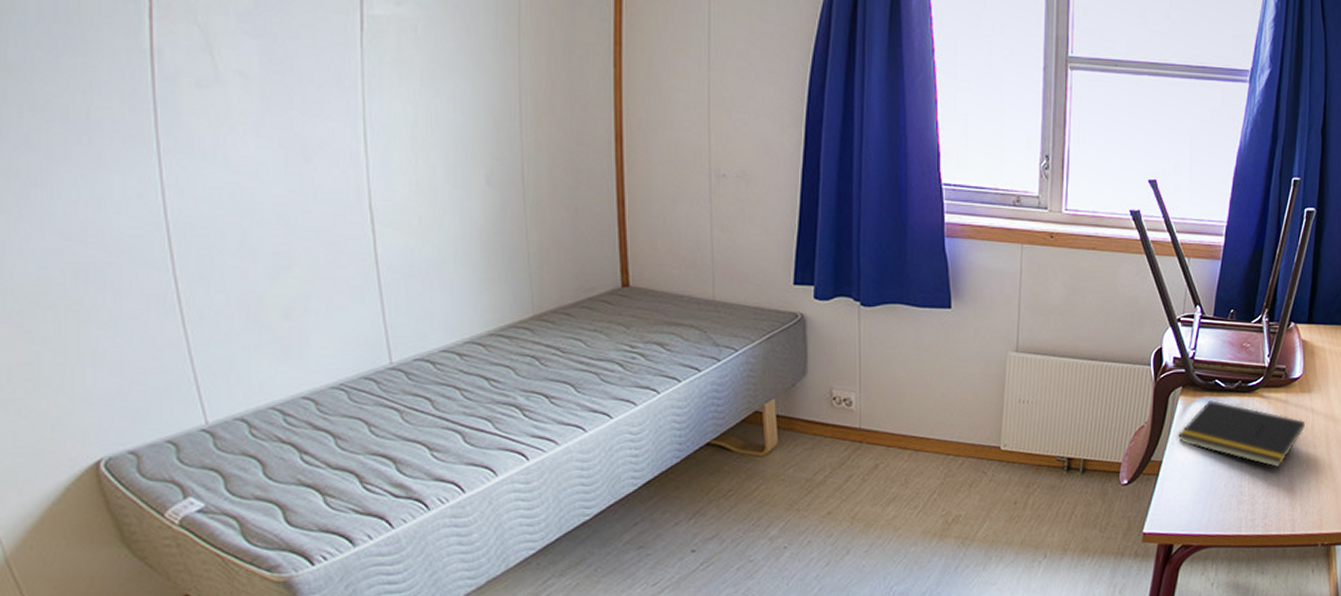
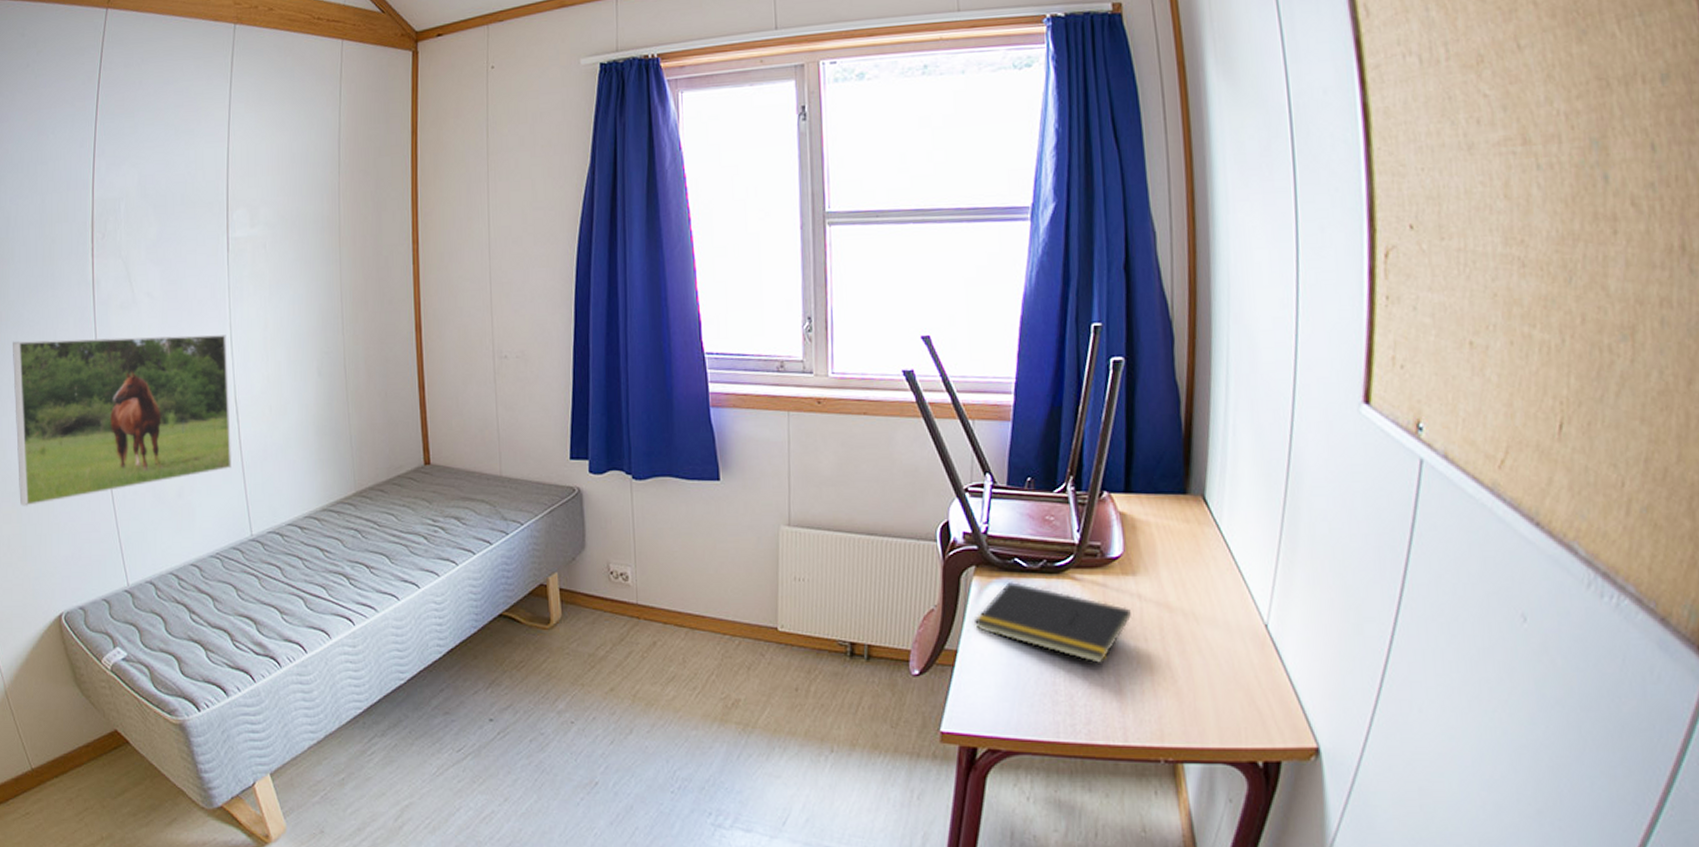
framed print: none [15,116,363,328] -> present [13,335,232,506]

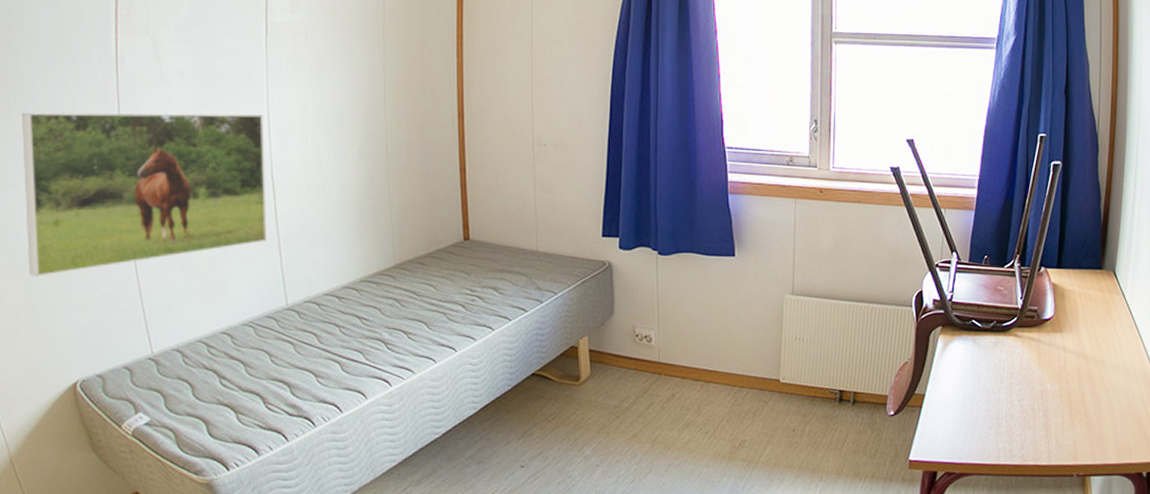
notepad: present [973,581,1131,665] -> none [938,338,1057,403]

